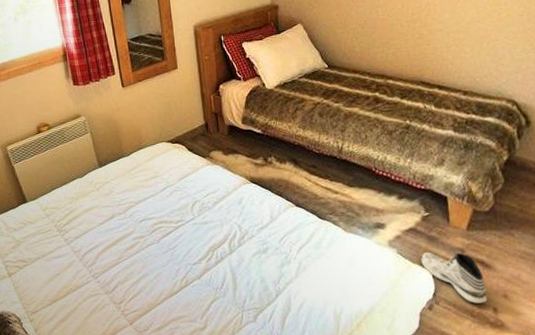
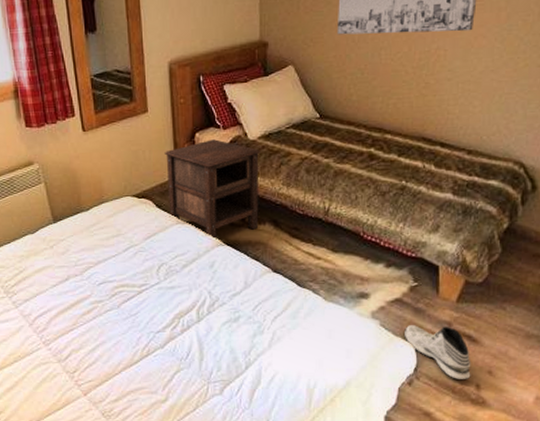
nightstand: none [193,90,280,179] -> present [164,139,260,240]

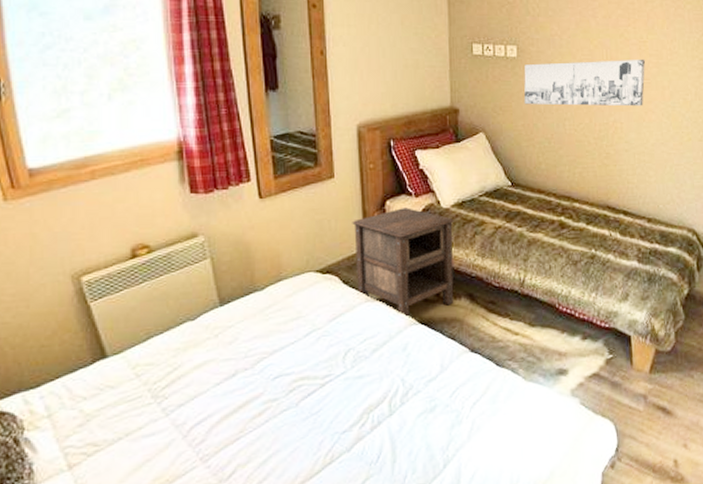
sneaker: present [405,325,471,381] -> none [604,399,669,458]

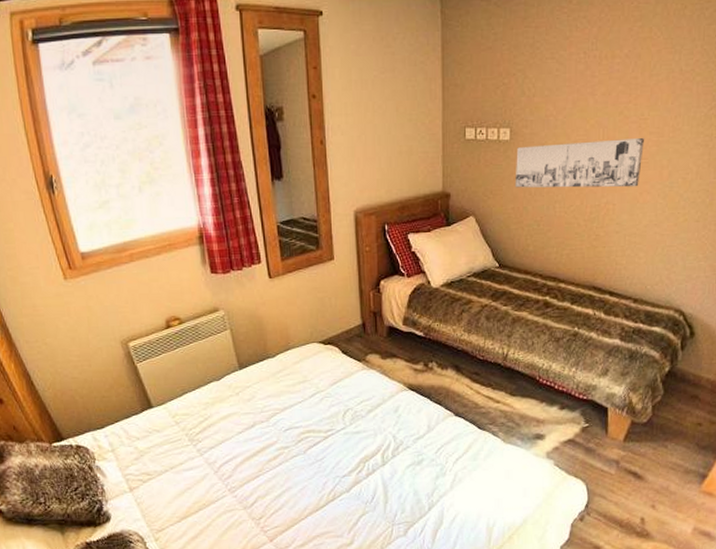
nightstand: present [352,207,454,318] -> none [350,287,443,385]

